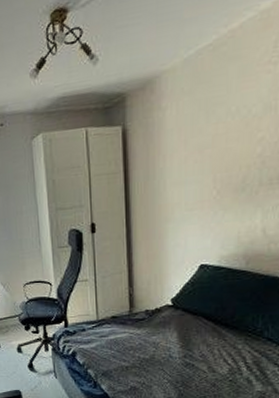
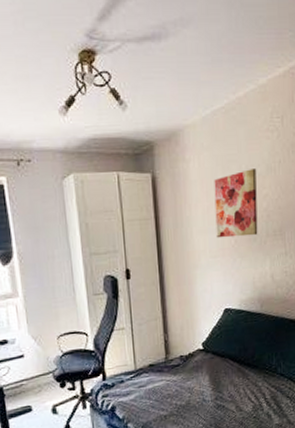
wall art: none [194,110,250,190] -> present [214,169,258,238]

